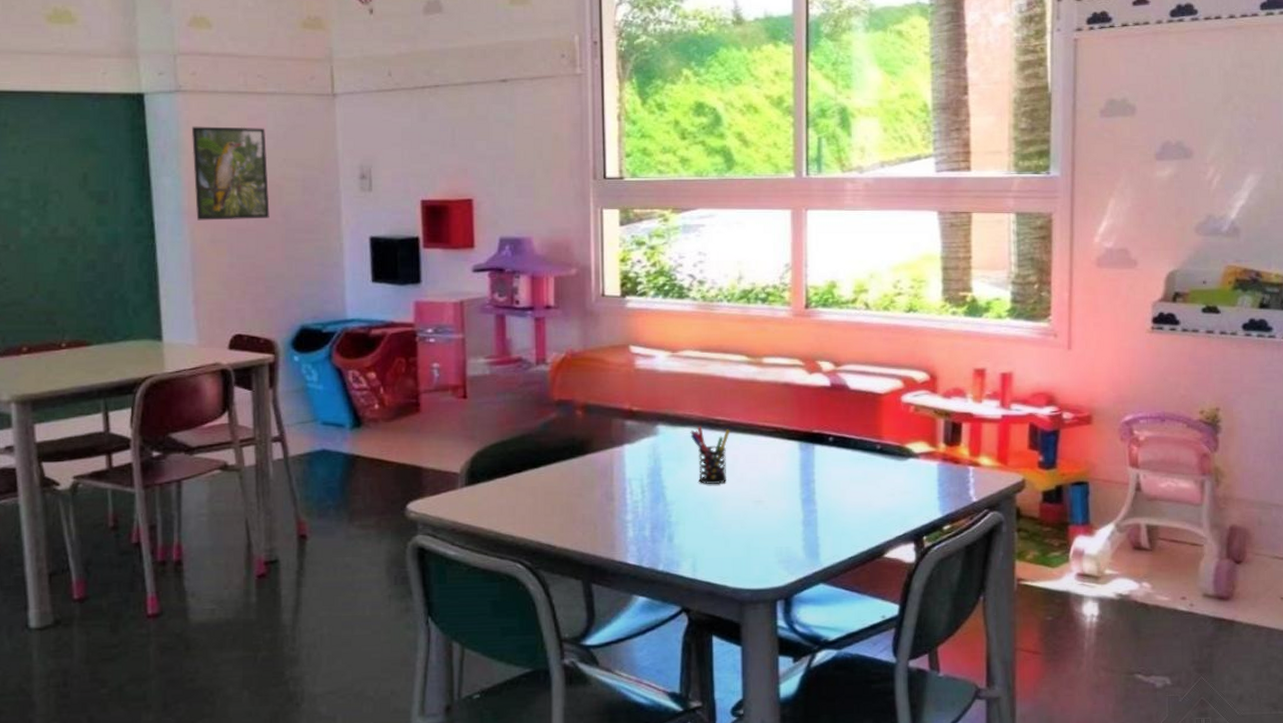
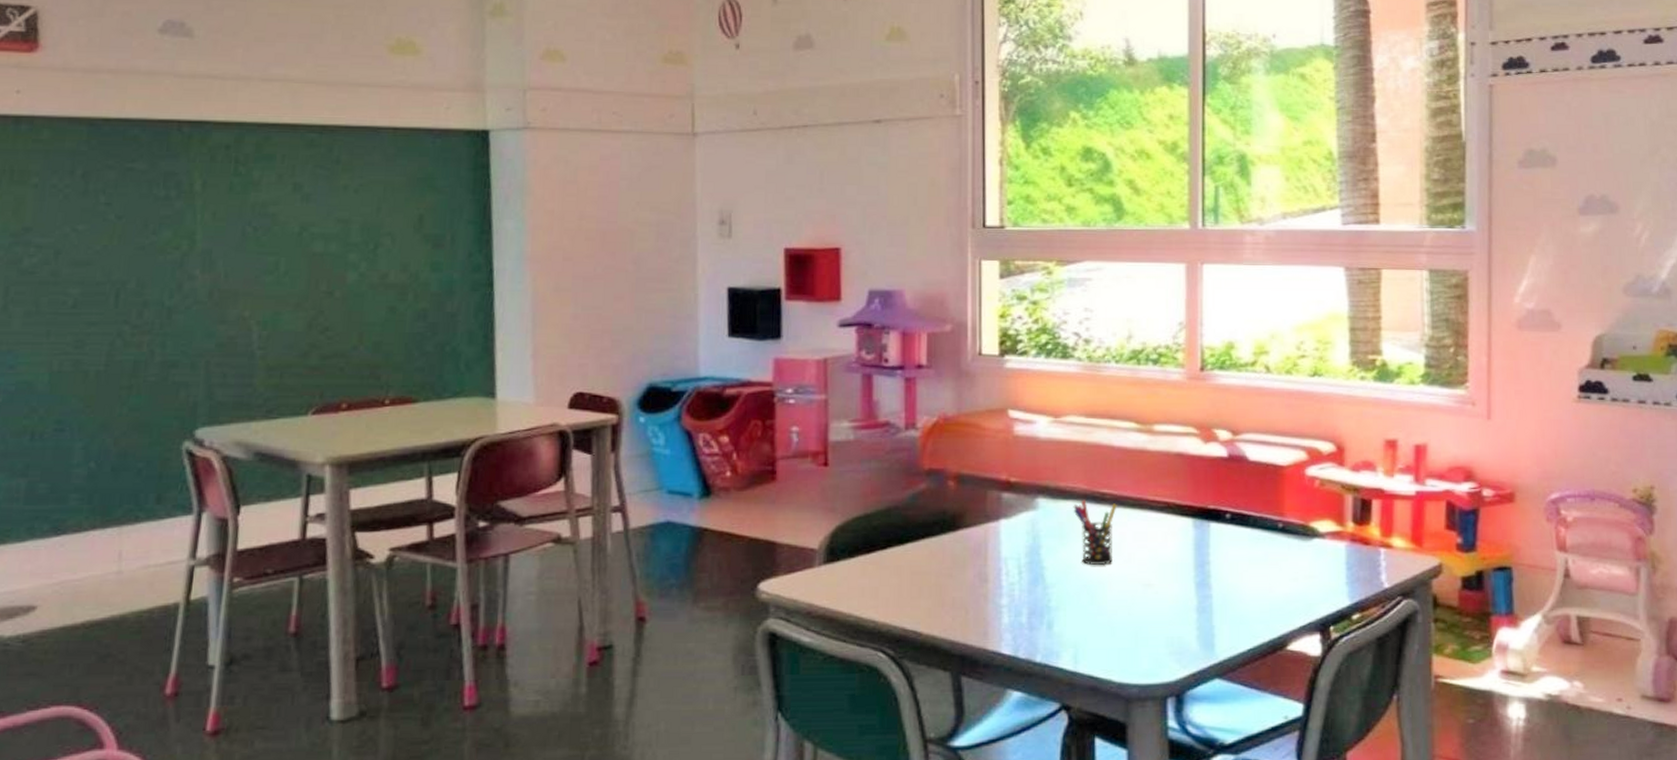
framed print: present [192,126,270,221] -> none [538,166,620,268]

